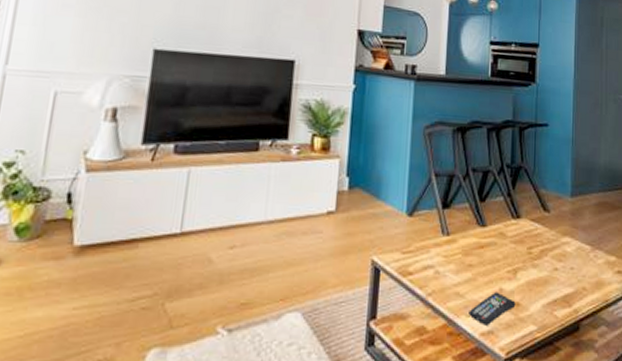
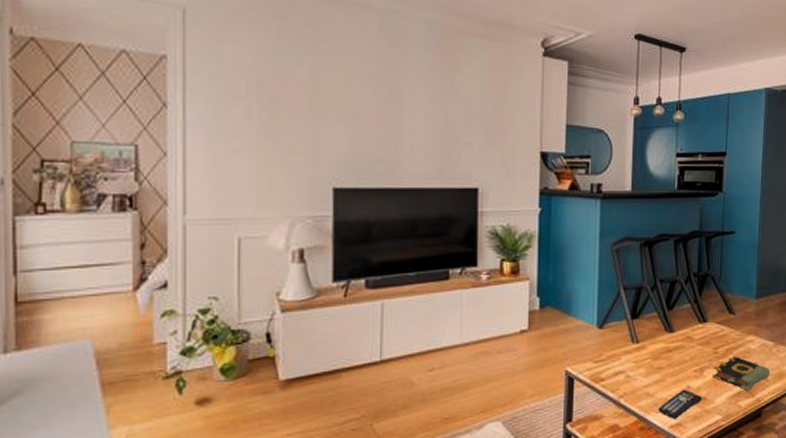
book: none [527,258,588,300] -> present [713,356,770,392]

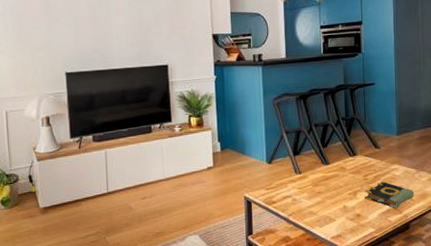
remote control: present [658,389,702,419] -> none [321,208,357,232]

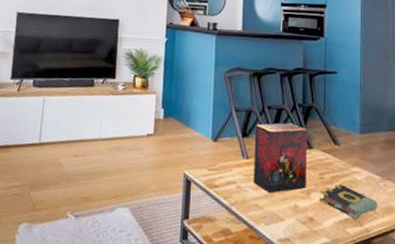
board game: none [304,135,353,200] -> present [253,122,308,194]

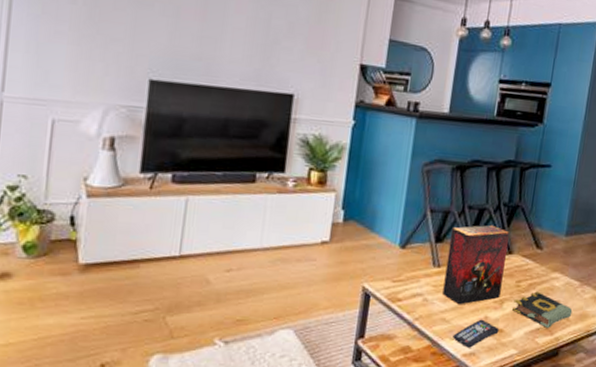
remote control: none [267,207,310,234] -> present [453,319,499,348]

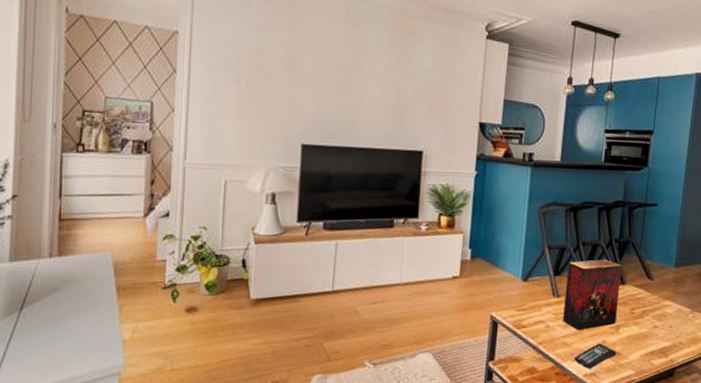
book: present [512,291,573,329] -> none [628,318,685,352]

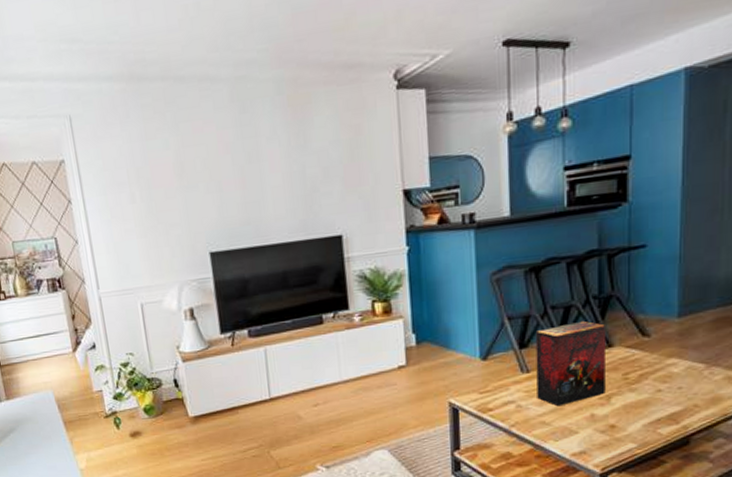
remote control: present [574,343,617,369] -> none [557,417,611,447]

